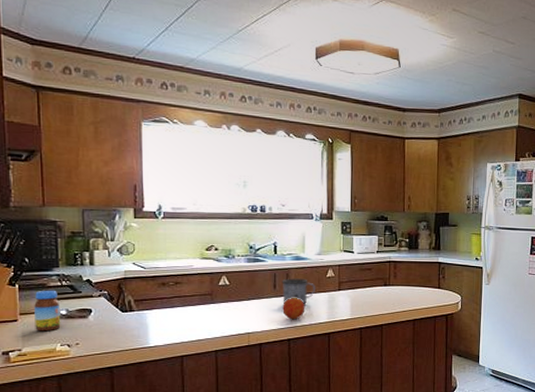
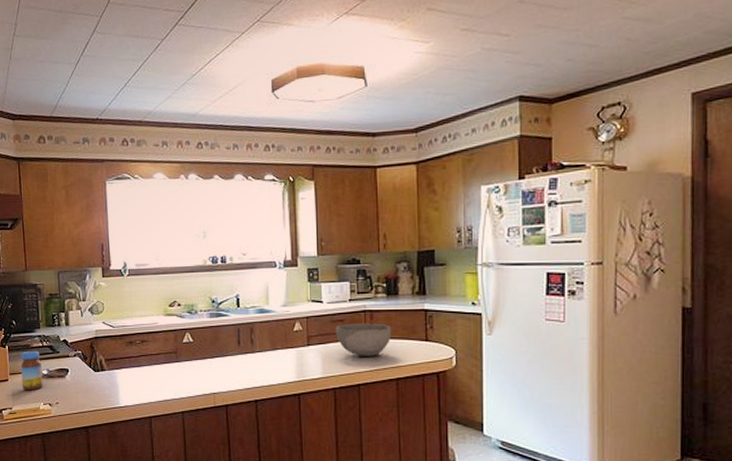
mug: present [282,278,315,305] -> none [246,333,282,363]
fruit: present [282,294,305,320] -> none [248,351,272,379]
bowl: none [364,272,412,301] -> present [336,323,392,356]

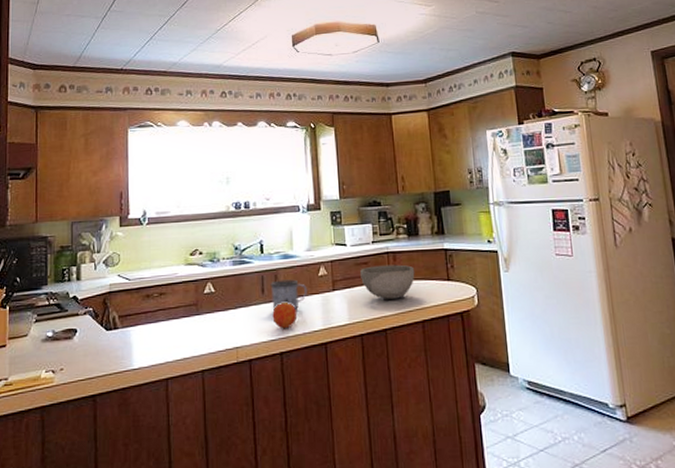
jar: present [21,350,43,391] -> none [22,310,47,357]
mug: none [246,333,282,363] -> present [270,279,307,311]
fruit: none [248,351,272,379] -> present [272,299,298,329]

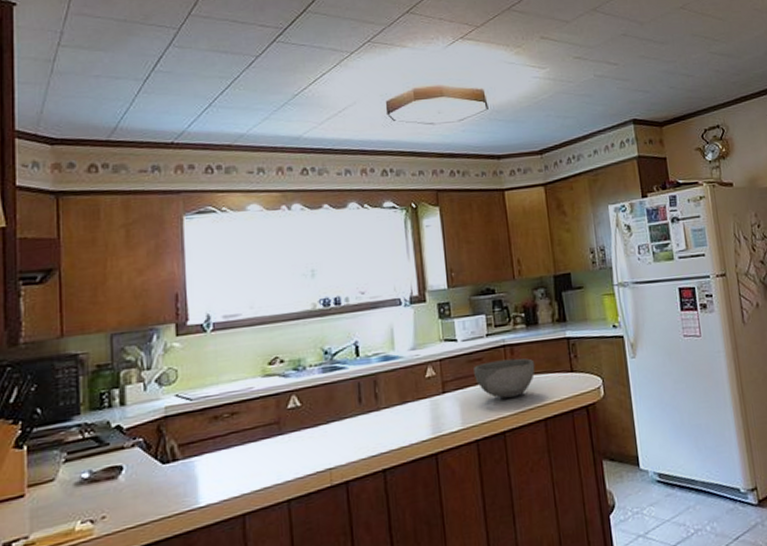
mug: present [270,279,307,311] -> none [368,383,413,422]
fruit: present [272,299,298,329] -> none [372,407,402,443]

